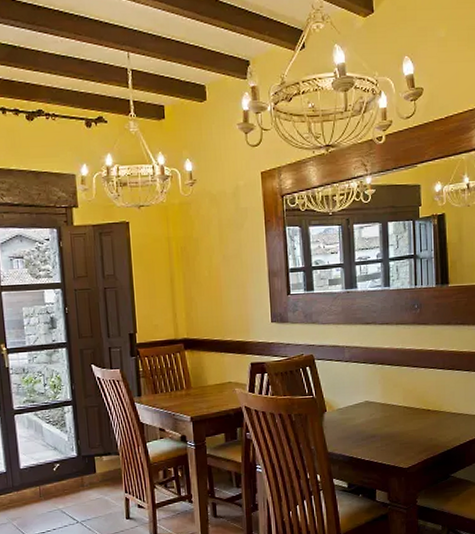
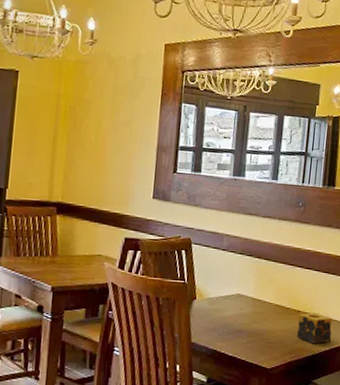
candle: none [428,409,465,440] -> present [297,312,333,344]

